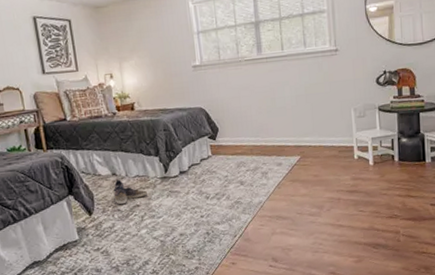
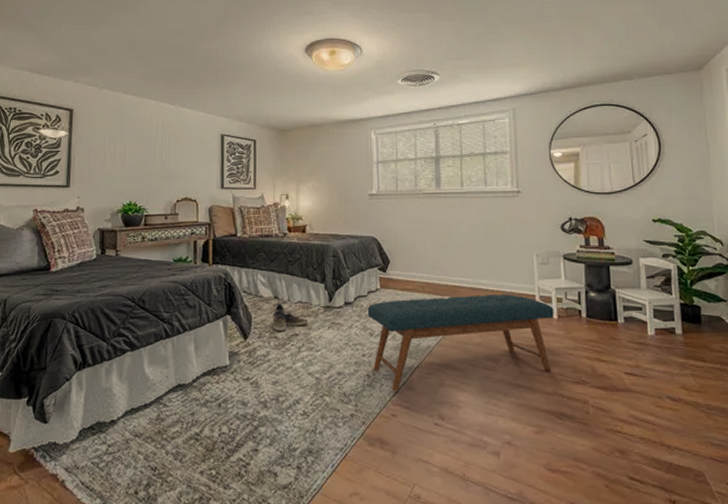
bench: none [201,148,371,244] -> present [367,295,554,391]

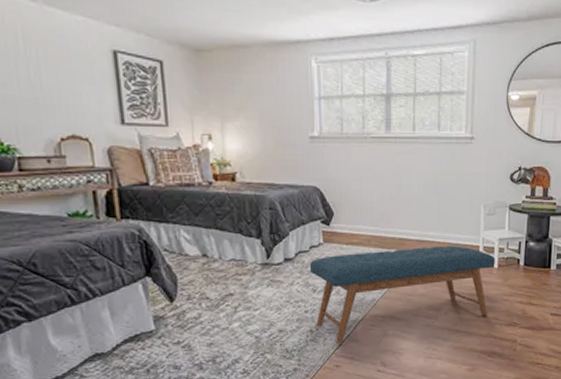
shoe: present [272,304,308,332] -> none [202,262,244,292]

